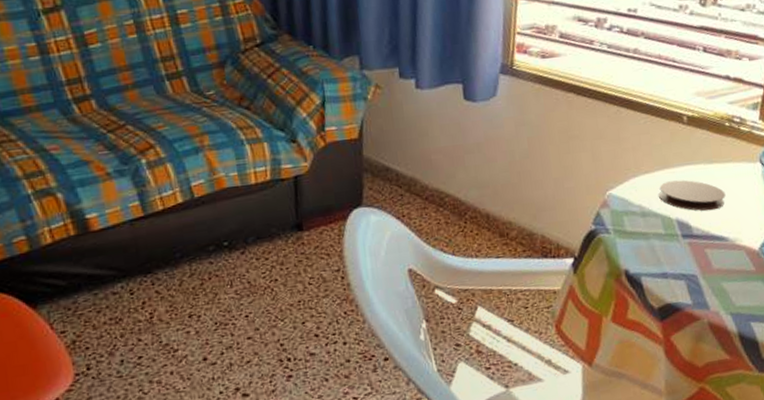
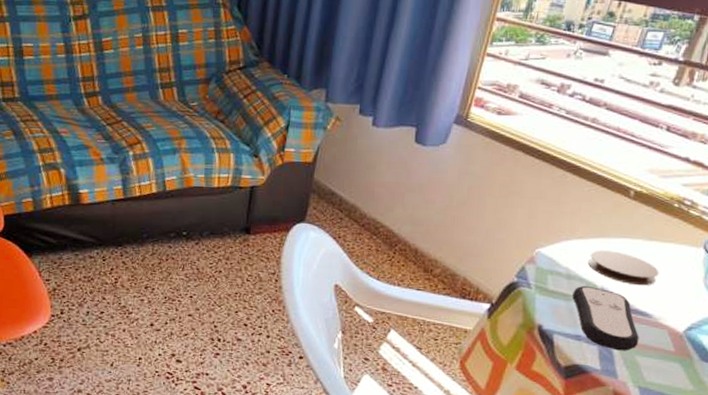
remote control: none [650,220,722,281] -> present [572,285,639,351]

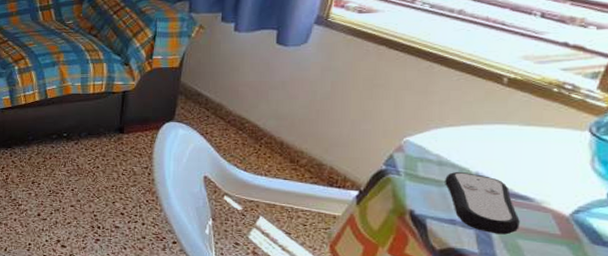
coaster: present [588,250,659,286] -> none [461,137,539,171]

